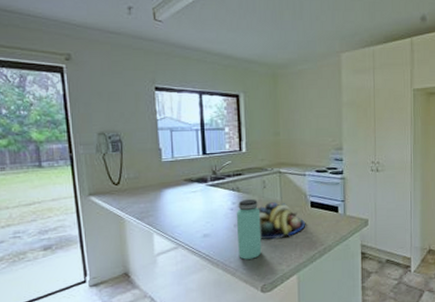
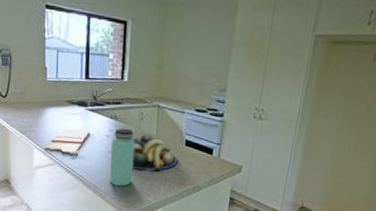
cutting board: none [165,206,213,236] -> present [44,128,90,156]

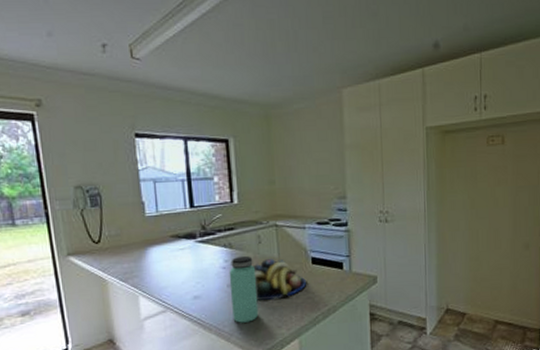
cutting board: present [44,128,90,156] -> none [151,265,203,298]

